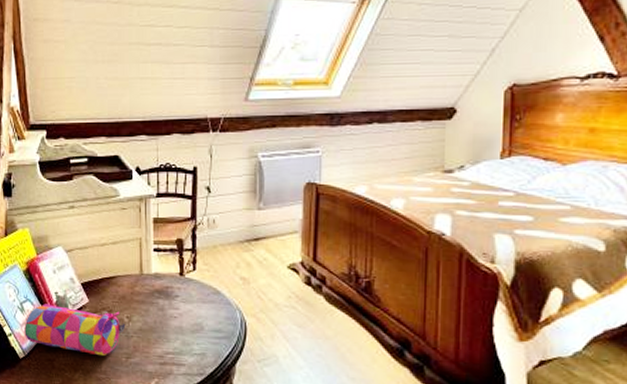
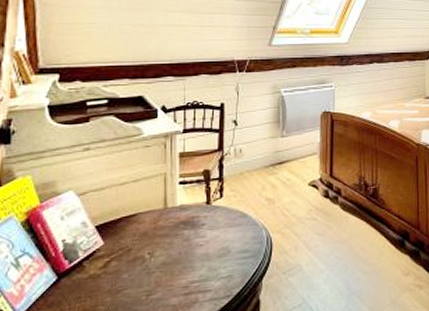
pencil case: present [24,304,126,356] -> none [19,249,147,301]

